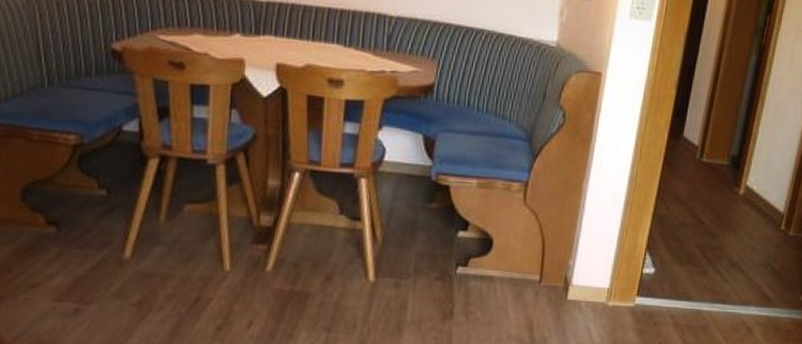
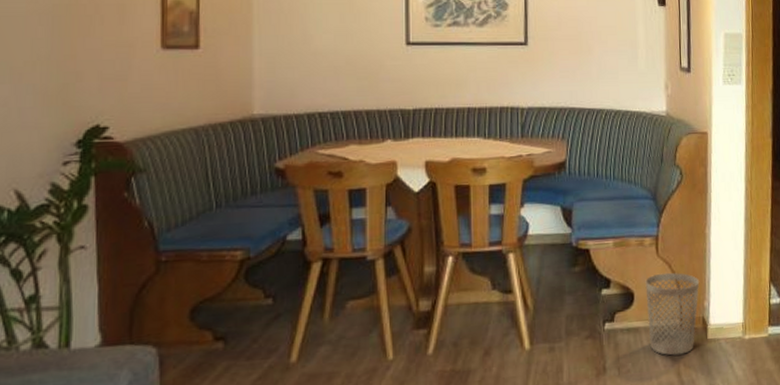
wastebasket: none [503,223,568,311] -> present [645,272,700,356]

